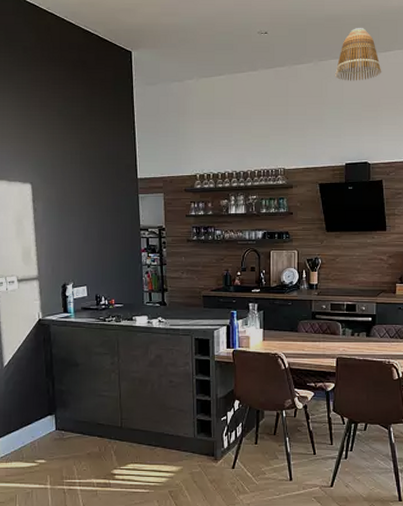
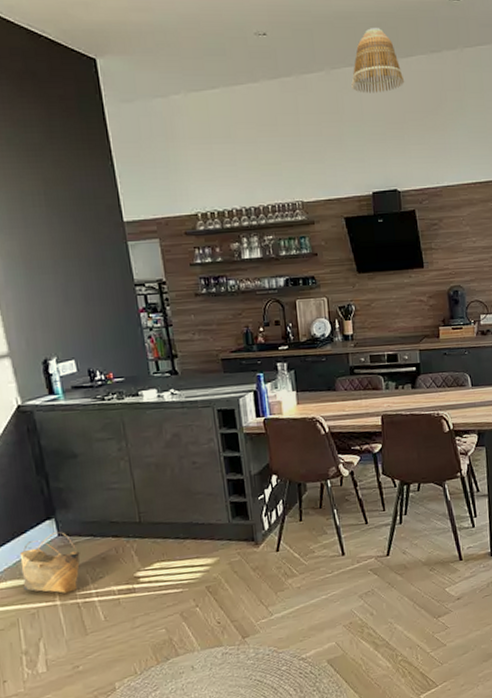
basket: none [23,427,71,479] -> present [19,532,80,594]

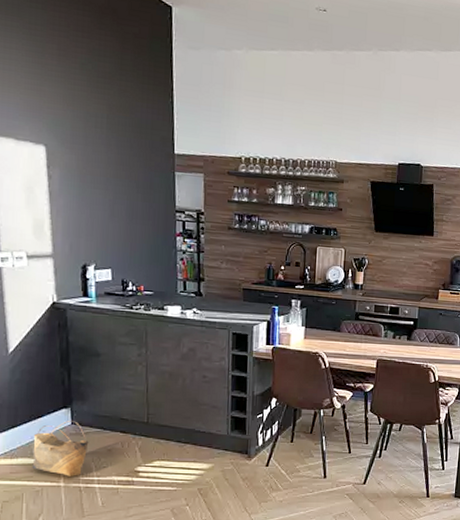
lamp shade: present [351,28,405,93] -> none [394,20,441,78]

